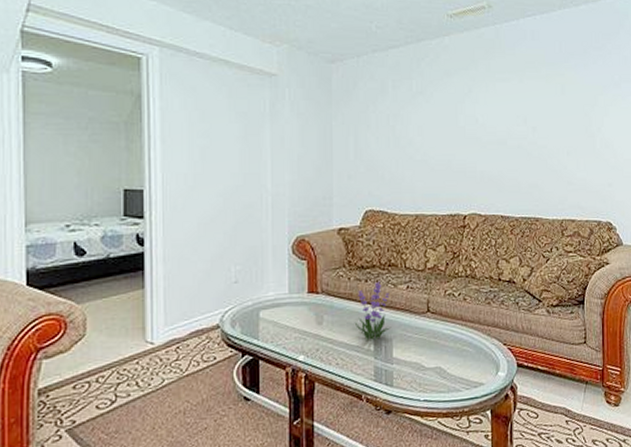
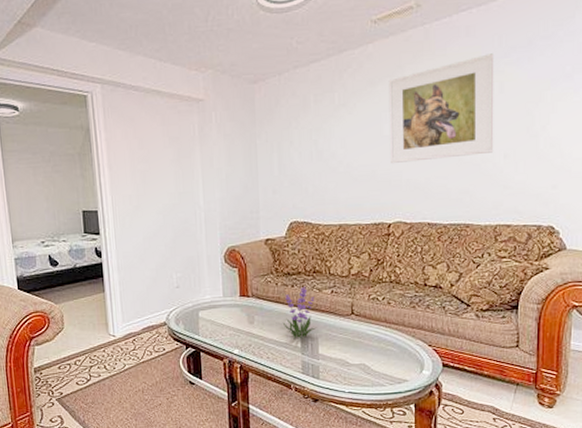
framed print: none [463,57,558,155] -> present [388,53,494,164]

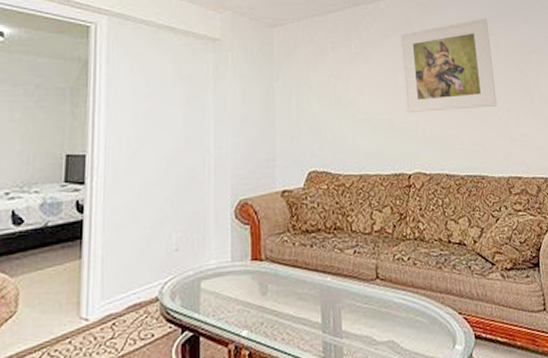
plant: present [282,286,317,338] -> none [300,245,339,312]

